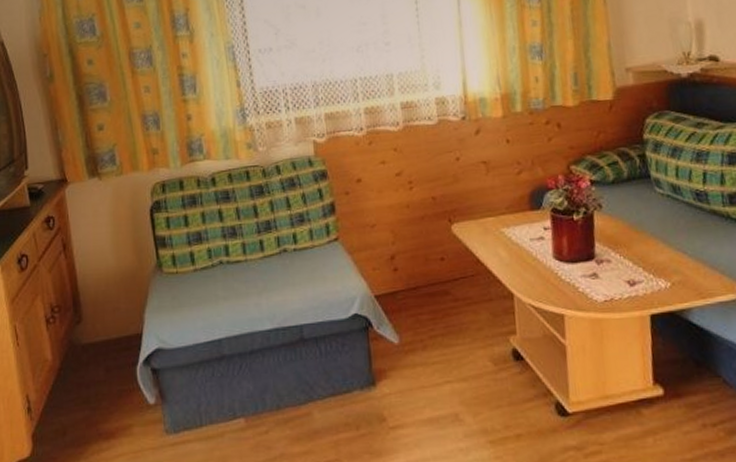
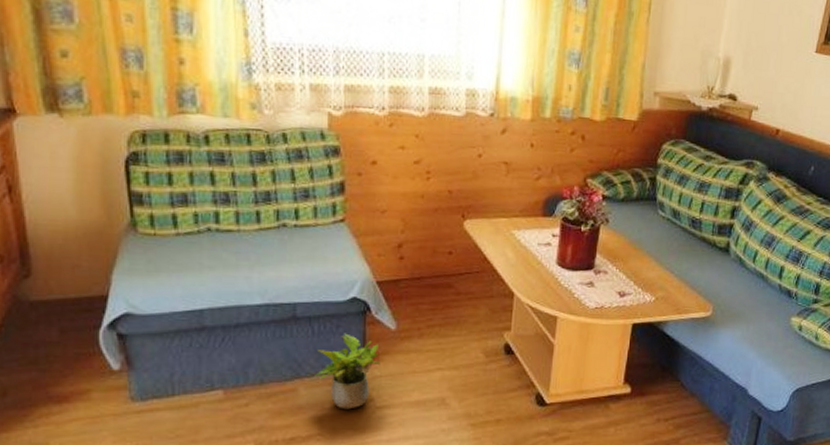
potted plant: none [326,351,388,432] -> present [315,333,381,410]

